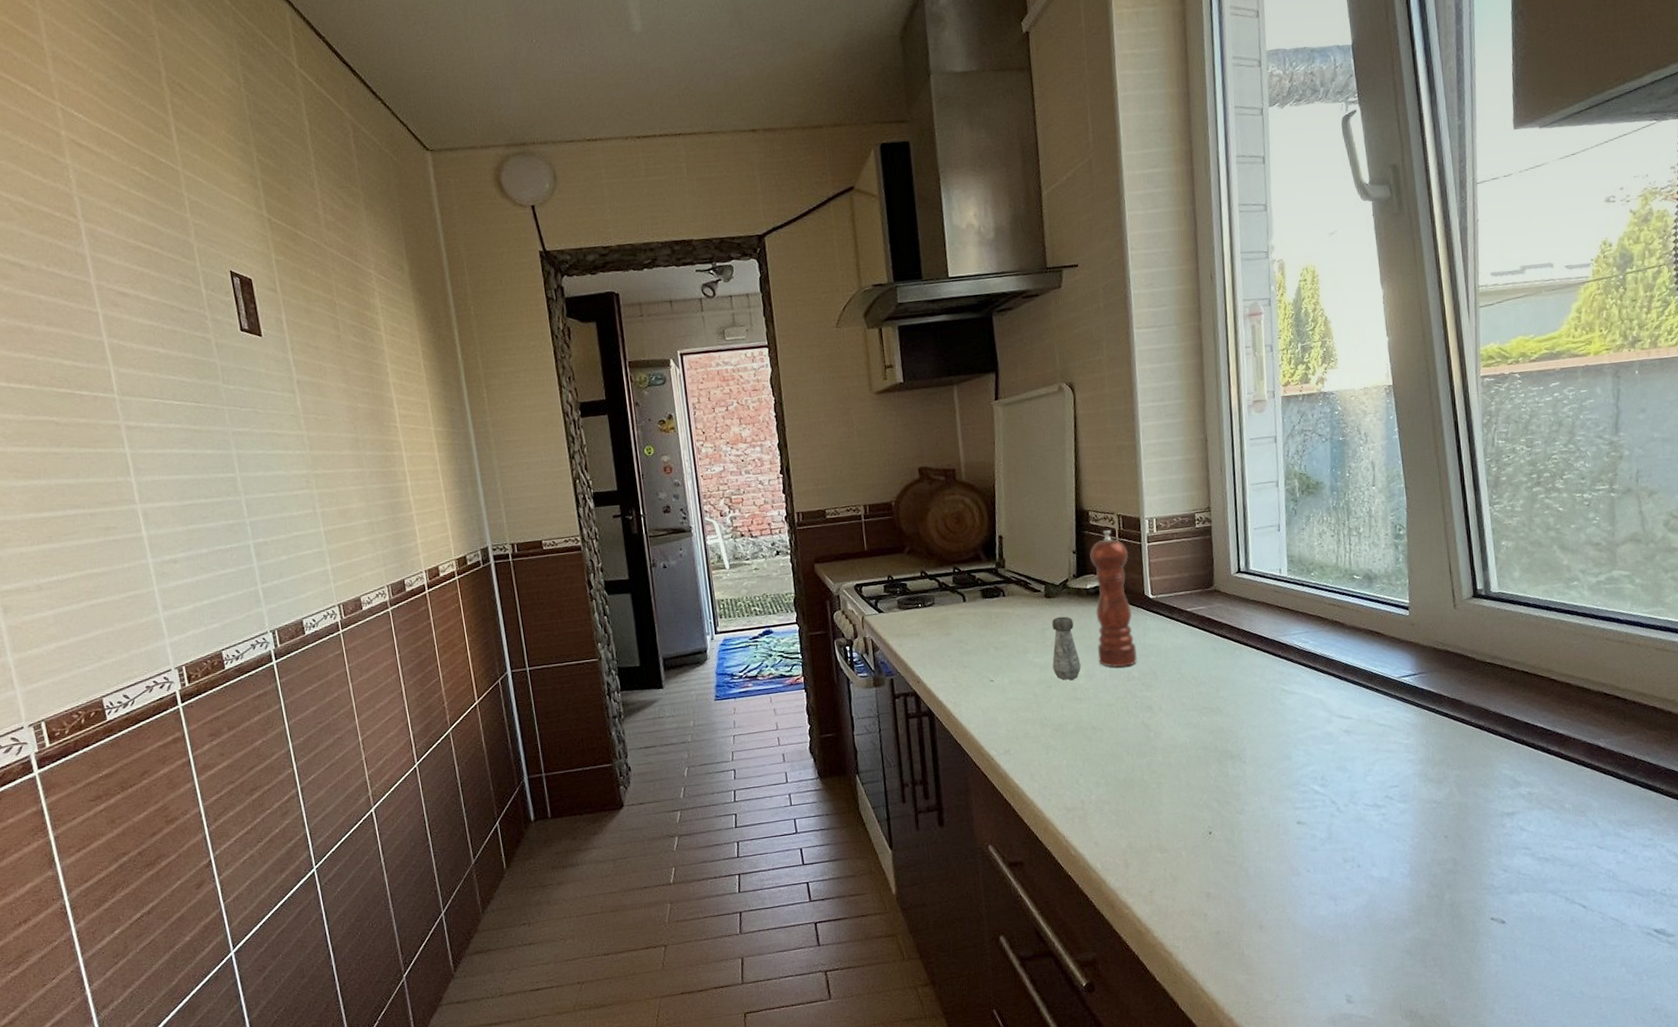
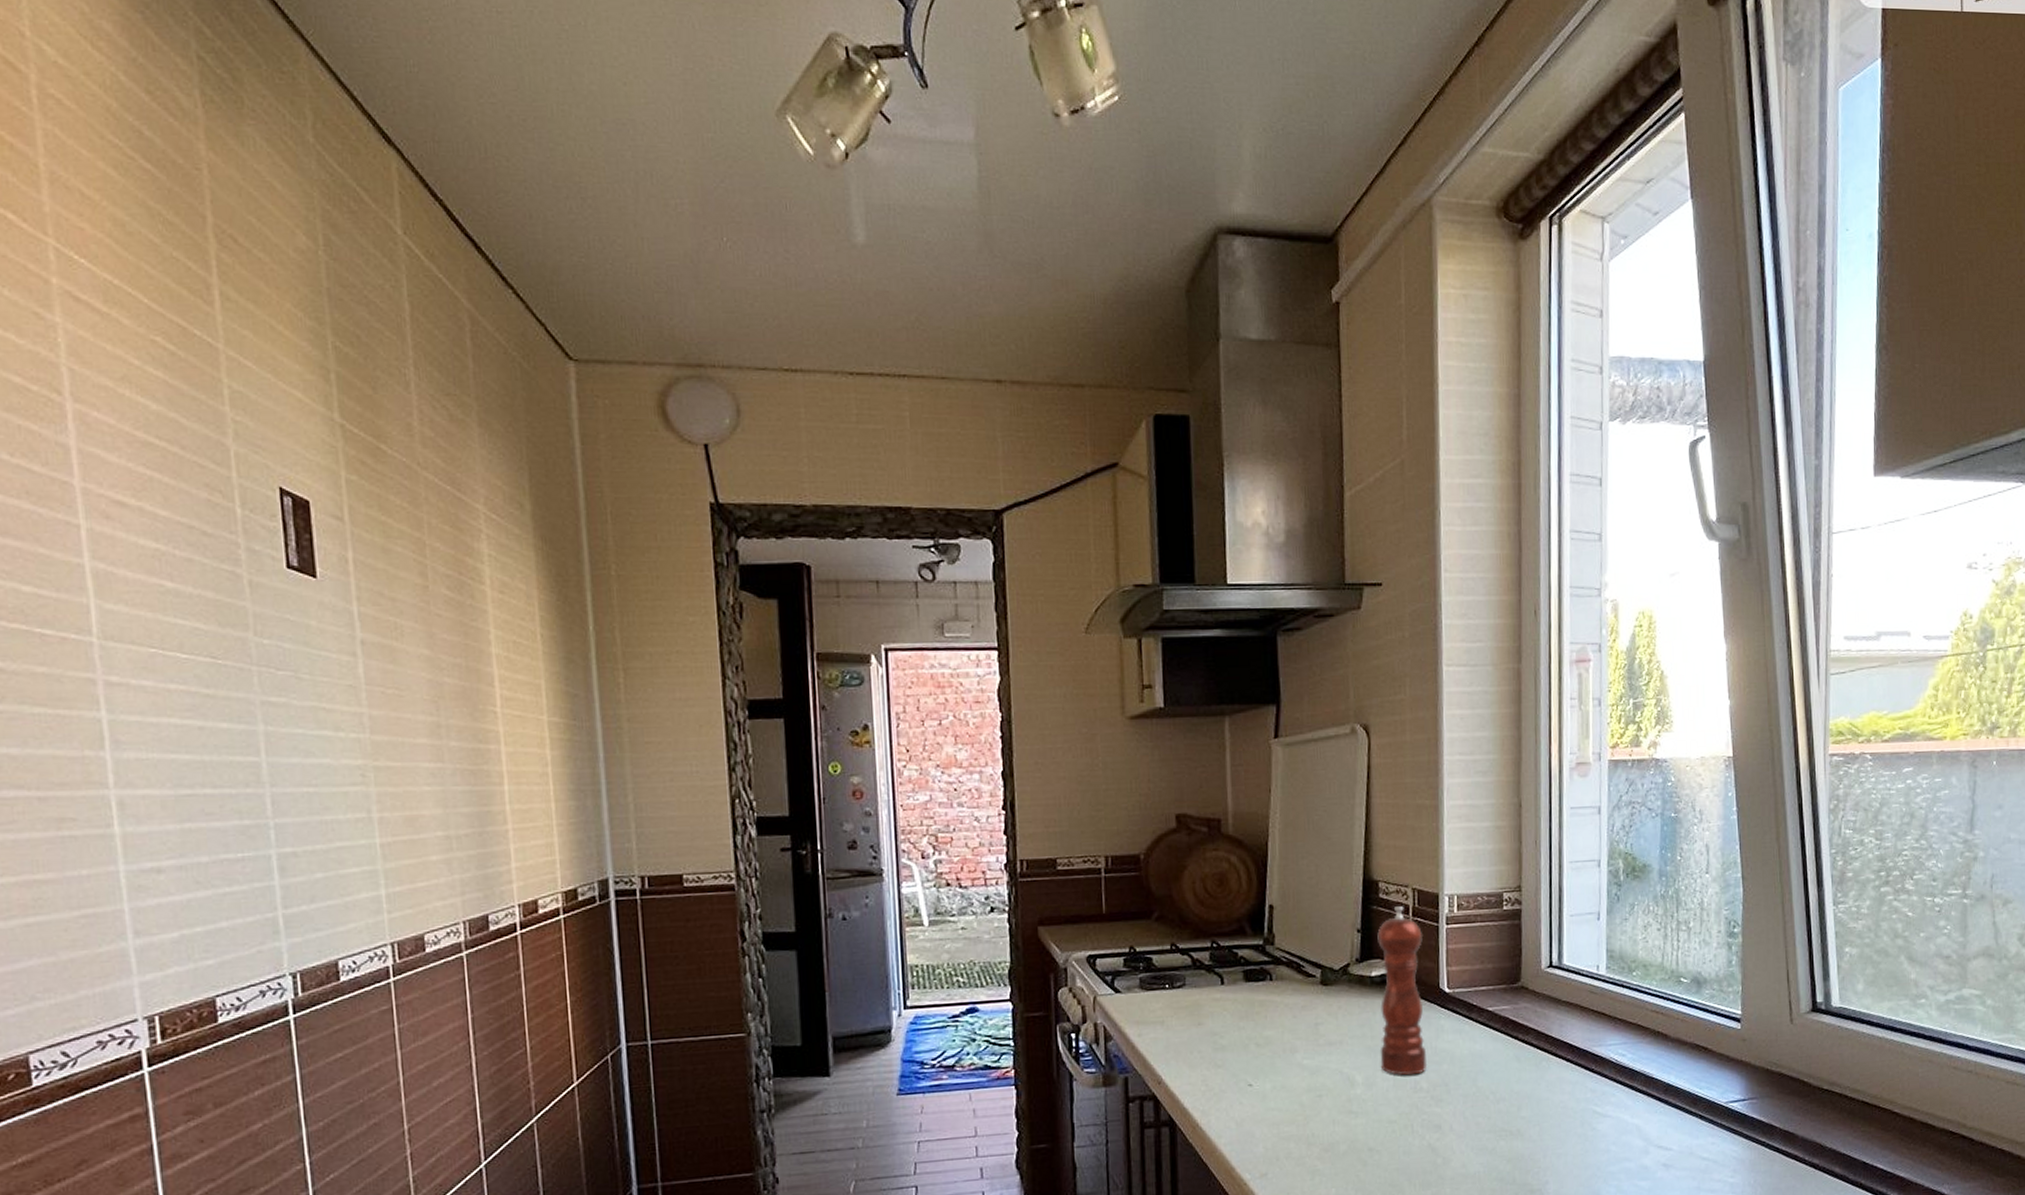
salt shaker: present [1052,616,1081,681] -> none [1324,1009,1360,1089]

